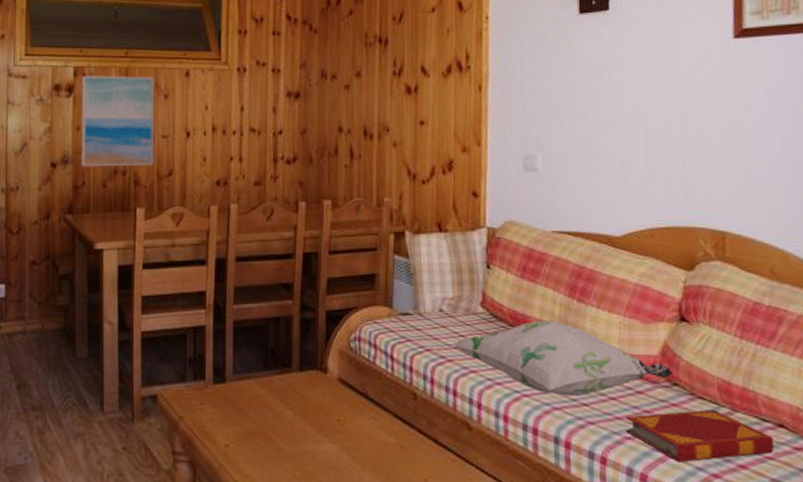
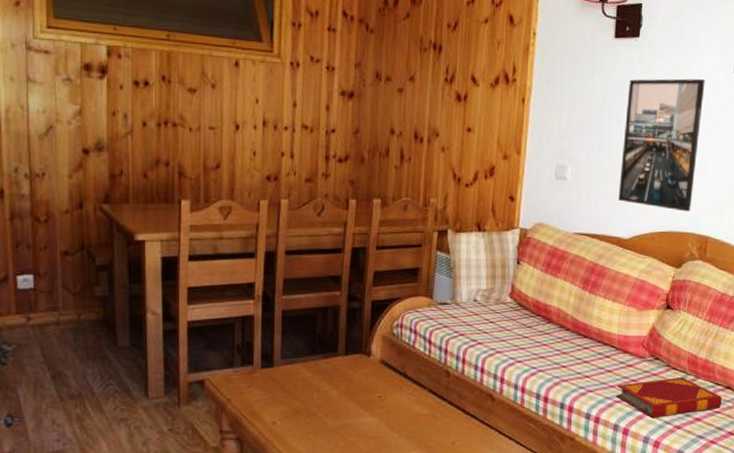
wall art: present [80,74,155,167] -> none [115,56,201,158]
decorative pillow: present [453,320,673,397] -> none [484,308,656,371]
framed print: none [601,48,698,202] -> present [618,78,705,212]

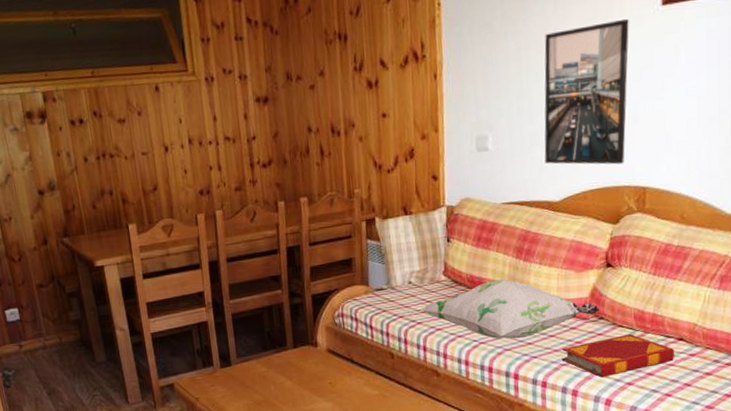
decorative pillow: none [484,308,656,371] -> present [421,279,599,339]

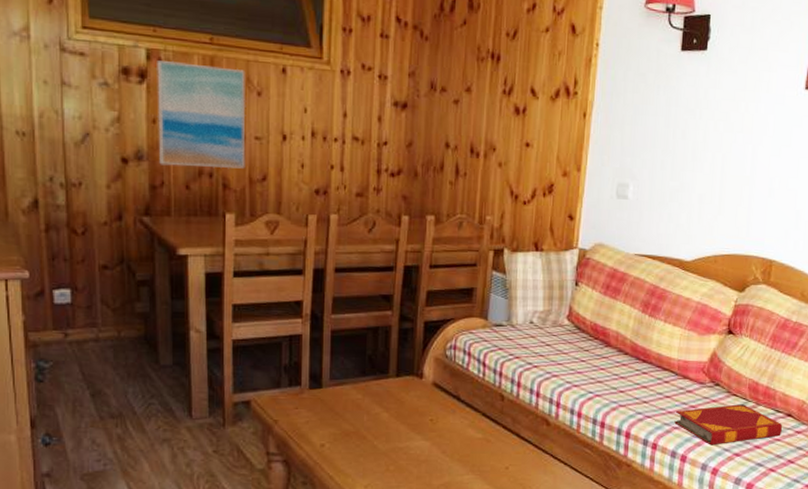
wall art: none [52,94,138,192] -> present [155,60,246,169]
decorative pillow: present [421,279,599,339] -> none [540,332,716,396]
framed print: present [544,18,629,165] -> none [681,94,774,234]

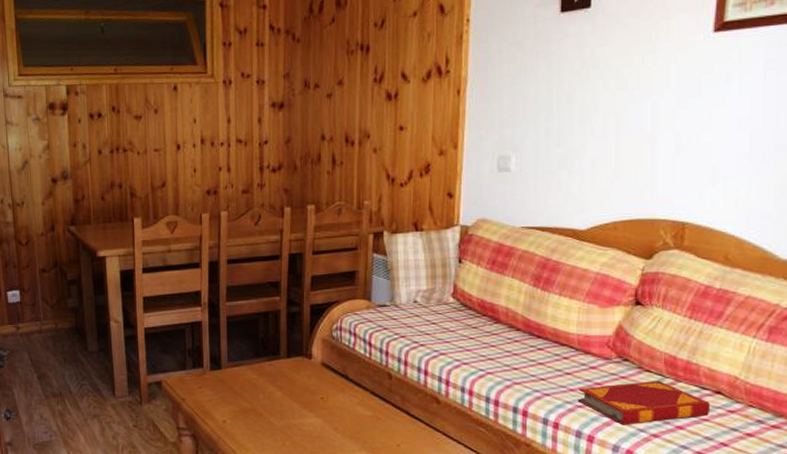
wall art: present [155,60,246,169] -> none [74,91,148,182]

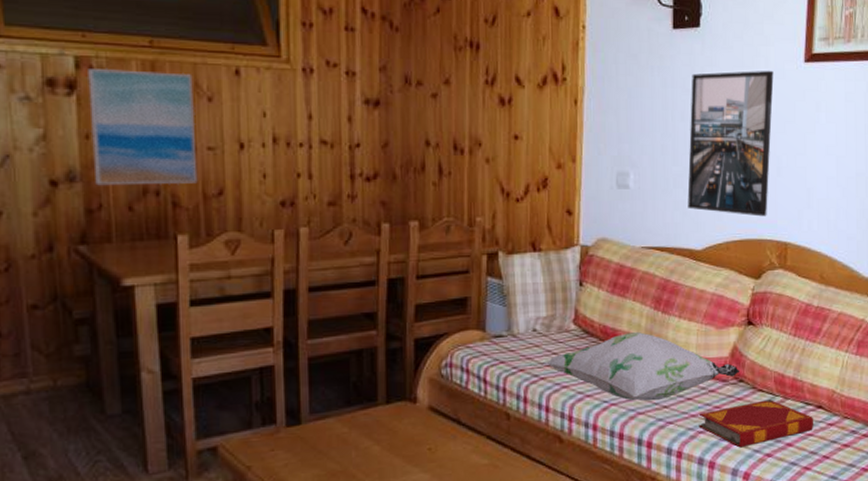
wall art: none [74,91,148,182] -> present [86,67,198,186]
decorative pillow: none [425,307,624,373] -> present [546,332,739,401]
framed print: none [572,44,675,196] -> present [687,70,774,217]

